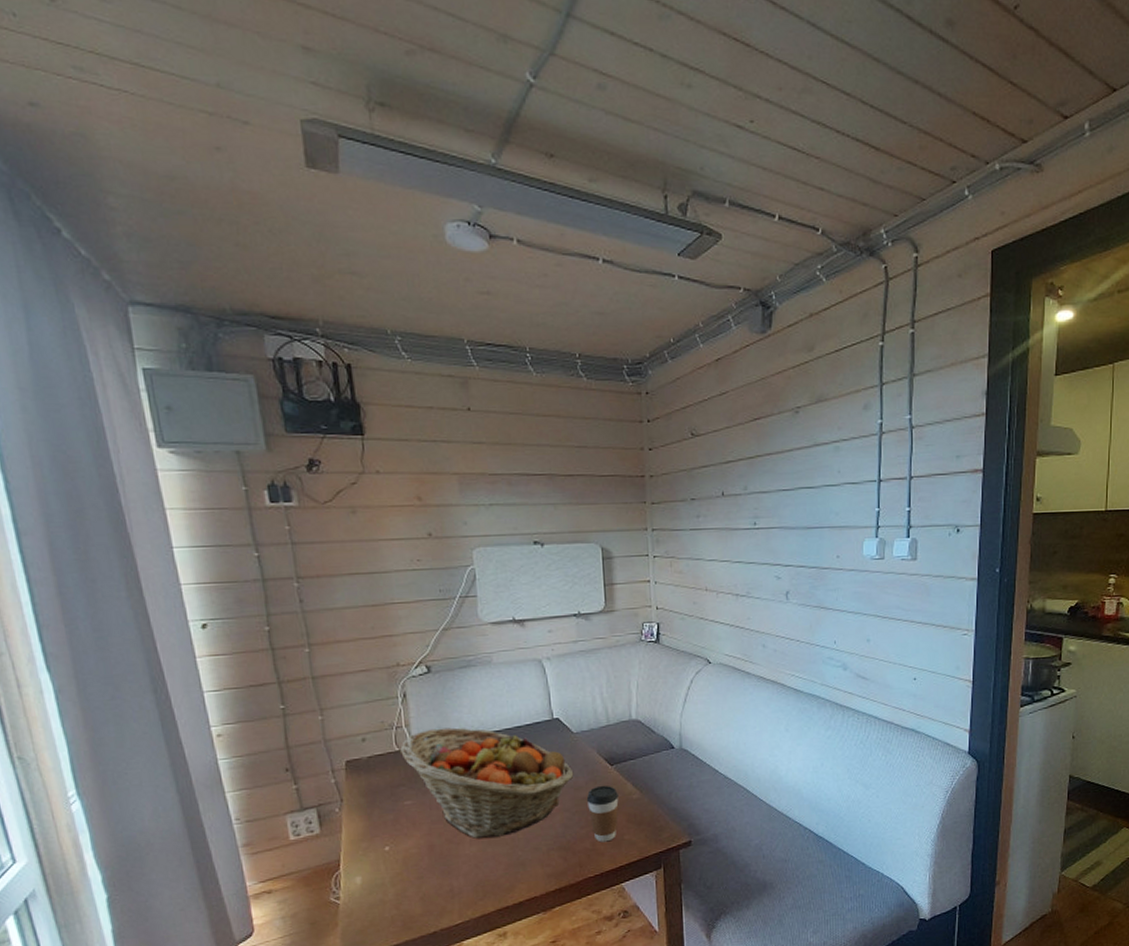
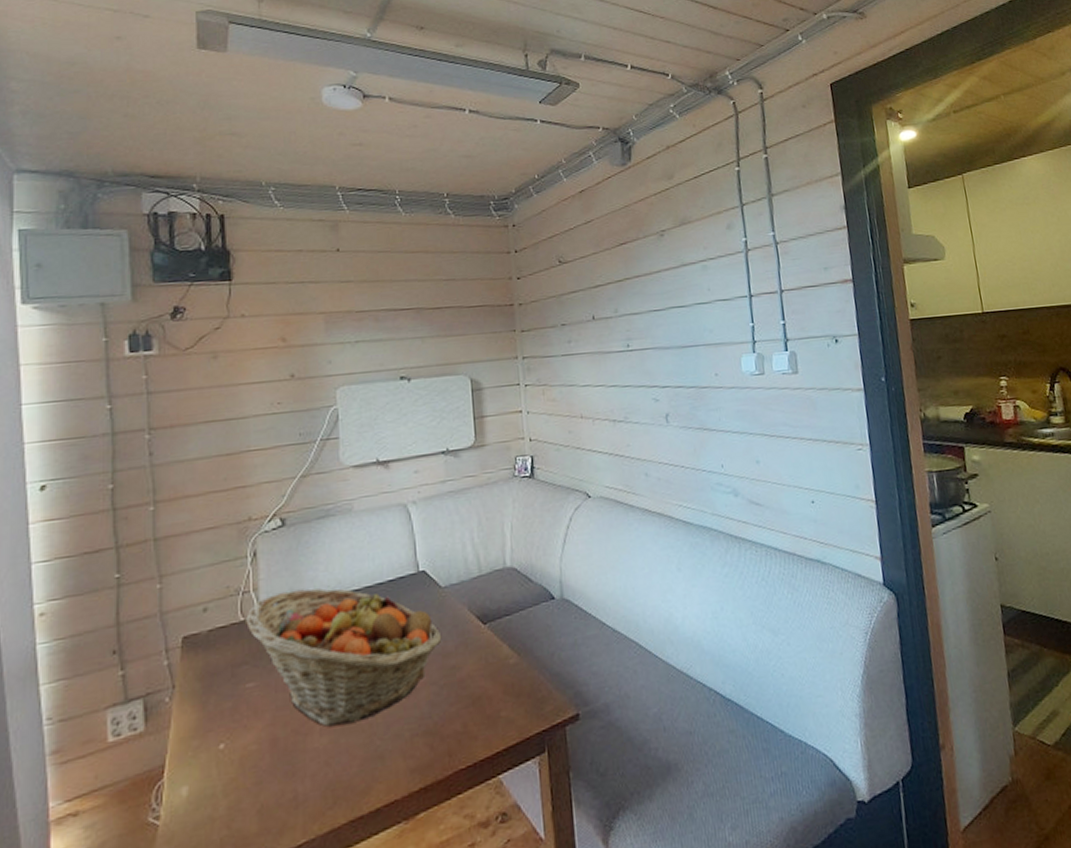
coffee cup: present [586,785,619,842] -> none [456,649,494,722]

